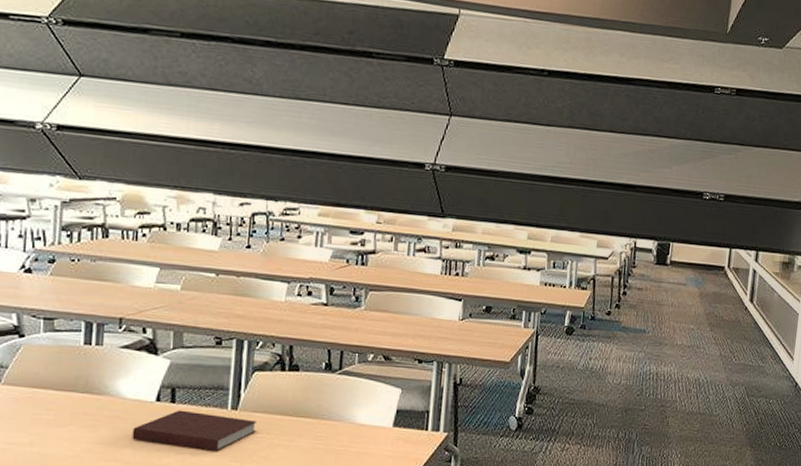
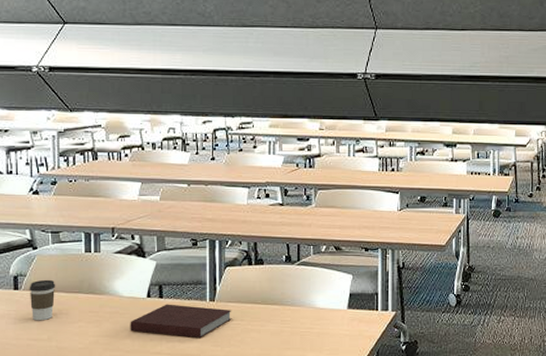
coffee cup: none [10,373,45,422] -> present [29,279,56,321]

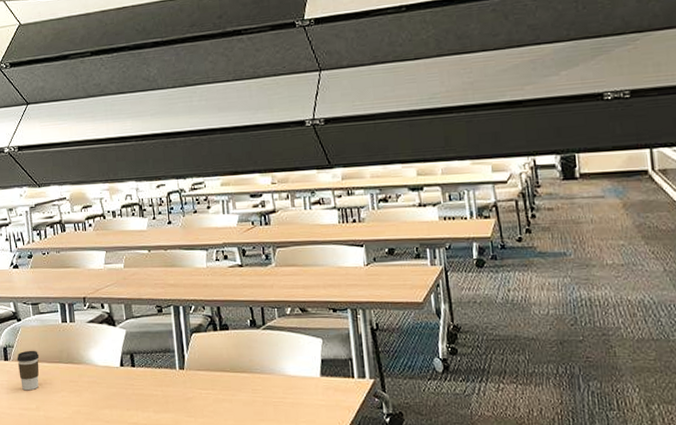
notebook: present [130,304,232,339] -> none [107,373,203,409]

